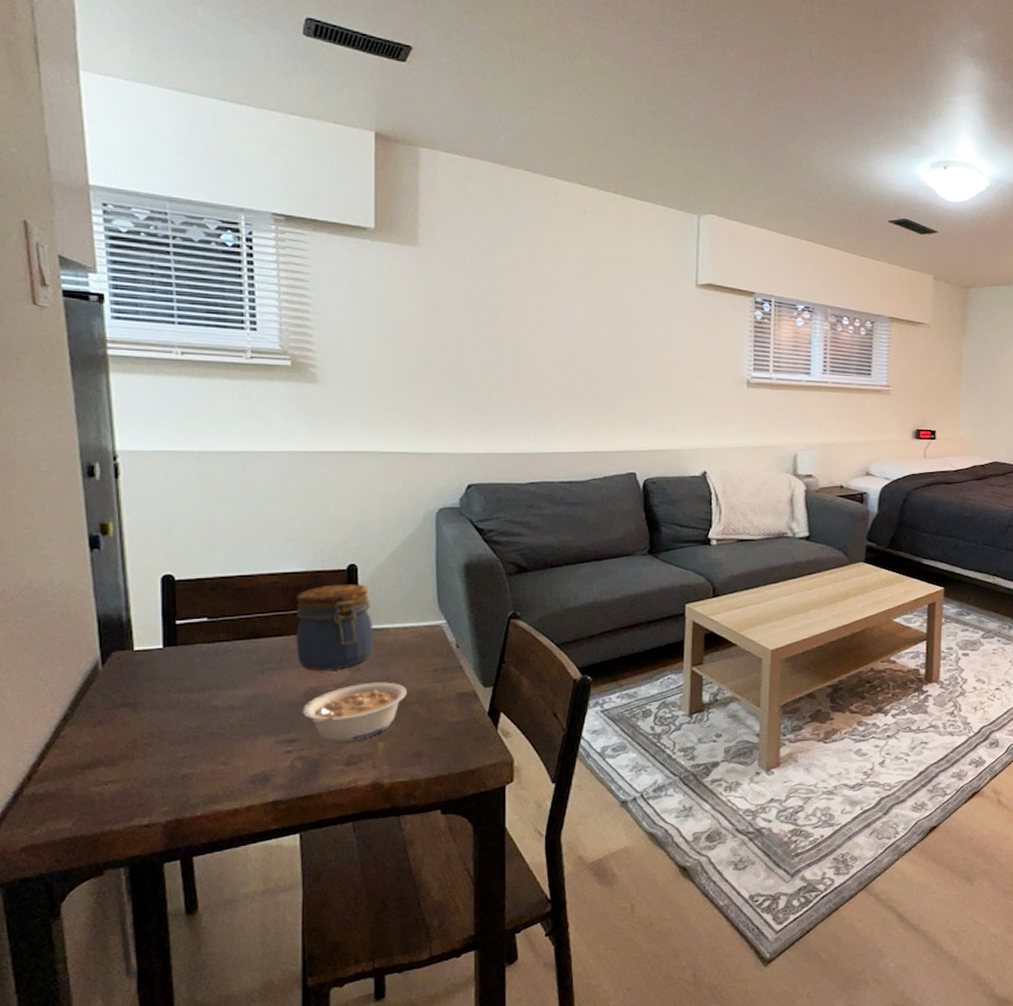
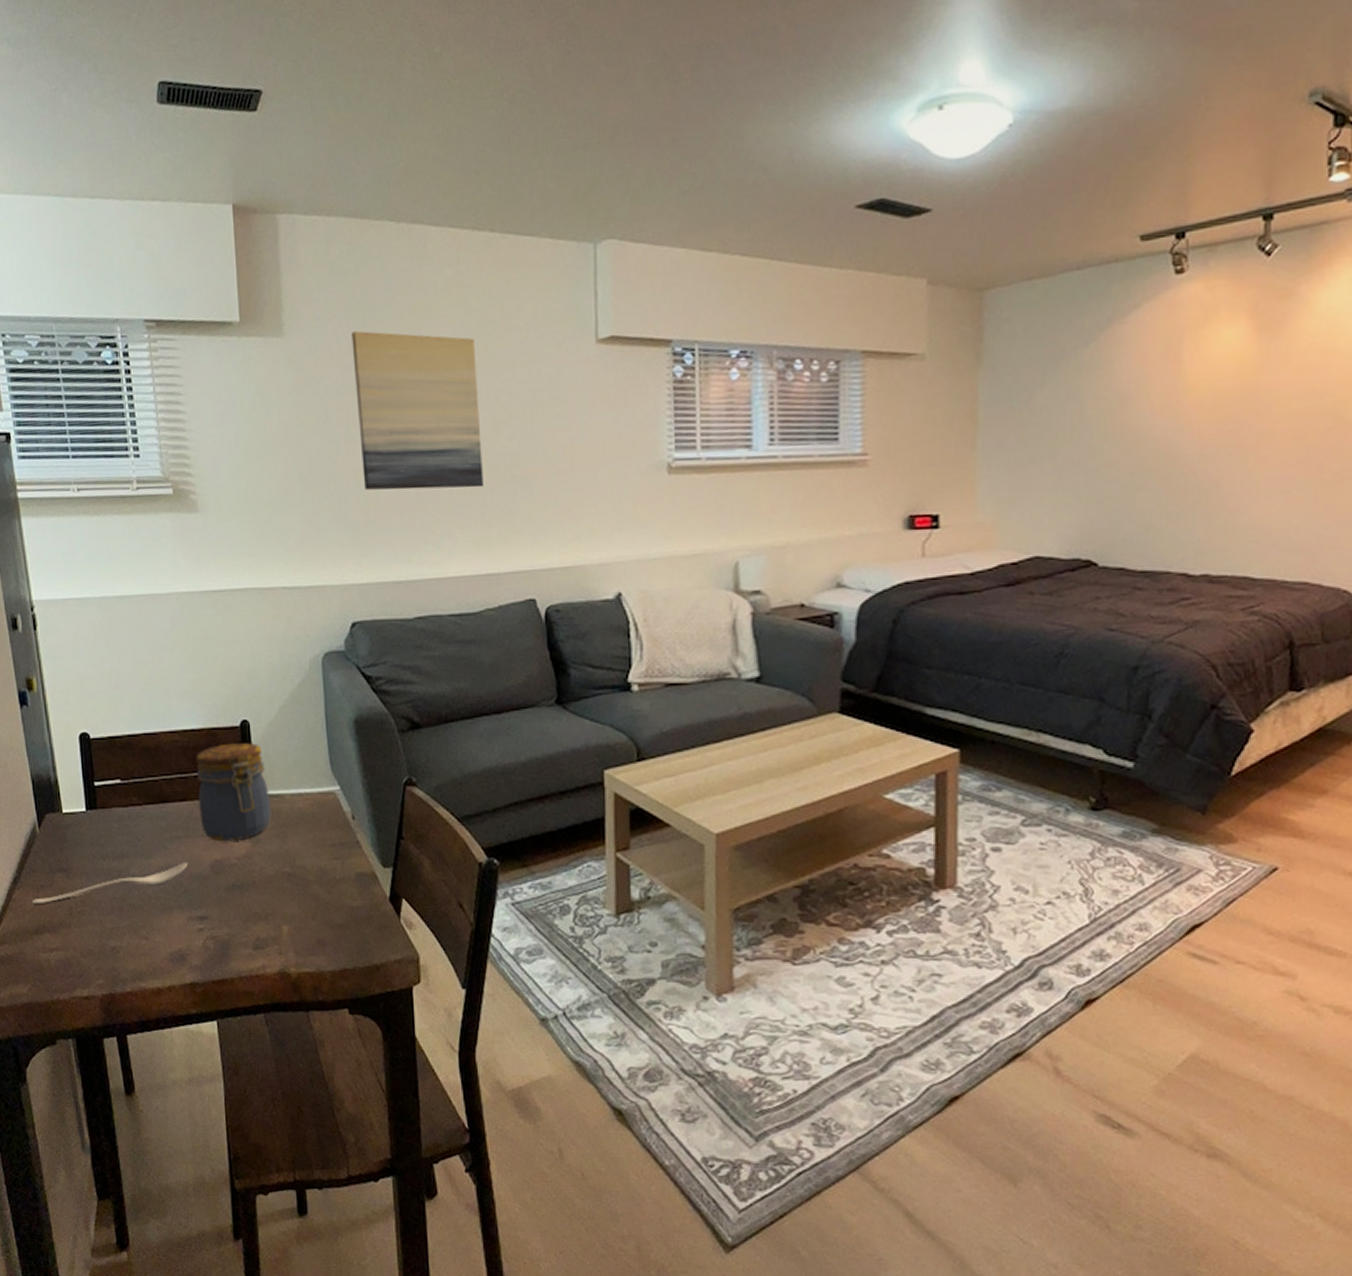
spoon: none [85,692,278,740] -> present [31,863,187,905]
legume: present [302,682,407,742] -> none [209,856,306,923]
wall art: none [484,251,597,385] -> present [351,331,483,490]

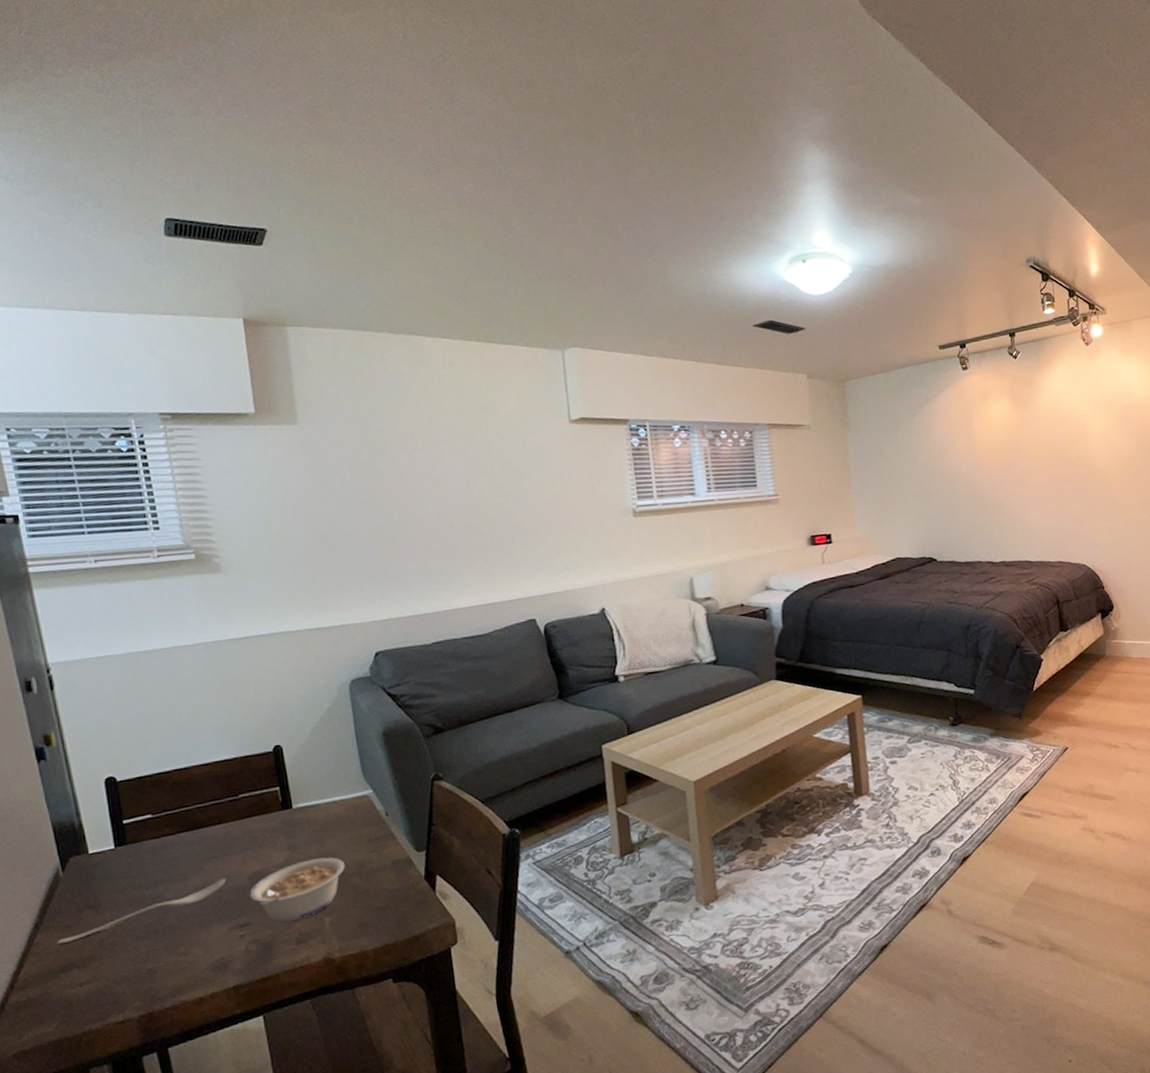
jar: present [196,743,272,841] -> none [230,764,309,855]
legume: none [209,856,306,923] -> present [249,857,345,923]
wall art: present [351,331,483,490] -> none [360,418,485,544]

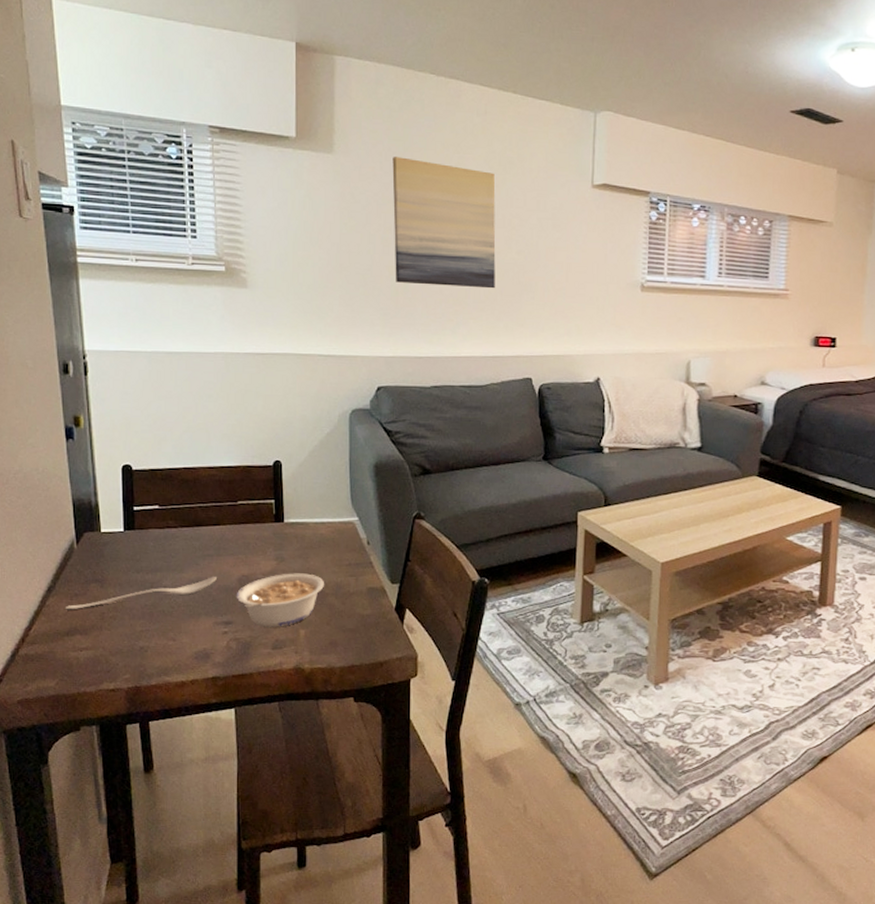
wall art: none [360,418,485,544] -> present [392,157,496,289]

